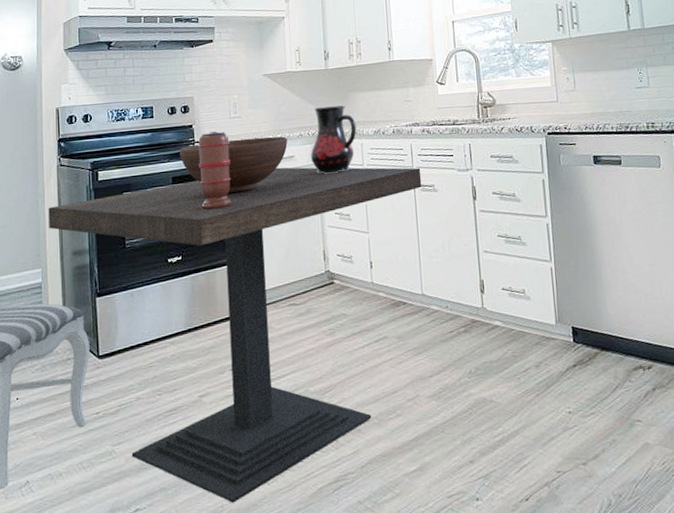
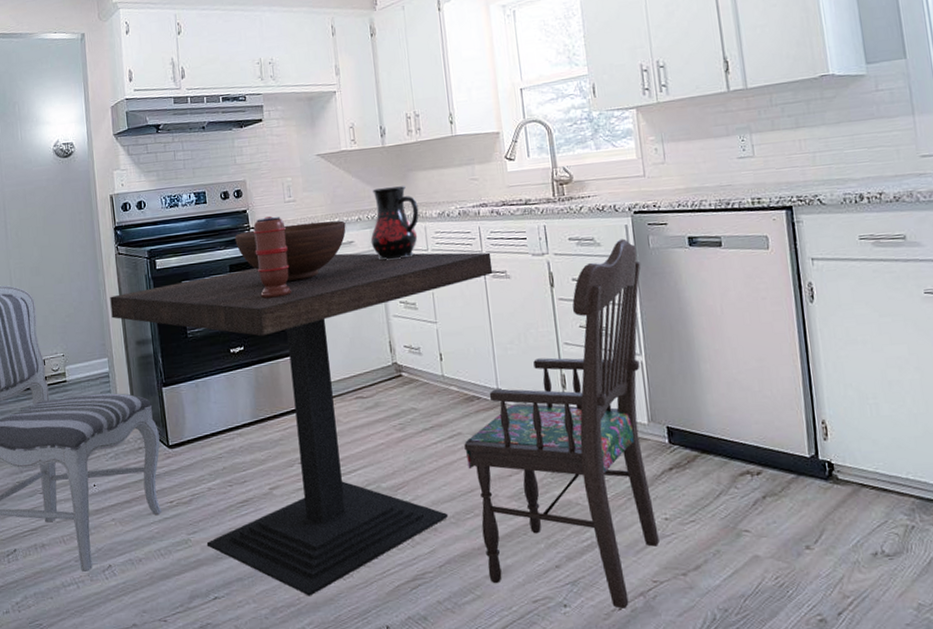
dining chair: none [389,157,563,499] -> present [464,238,660,609]

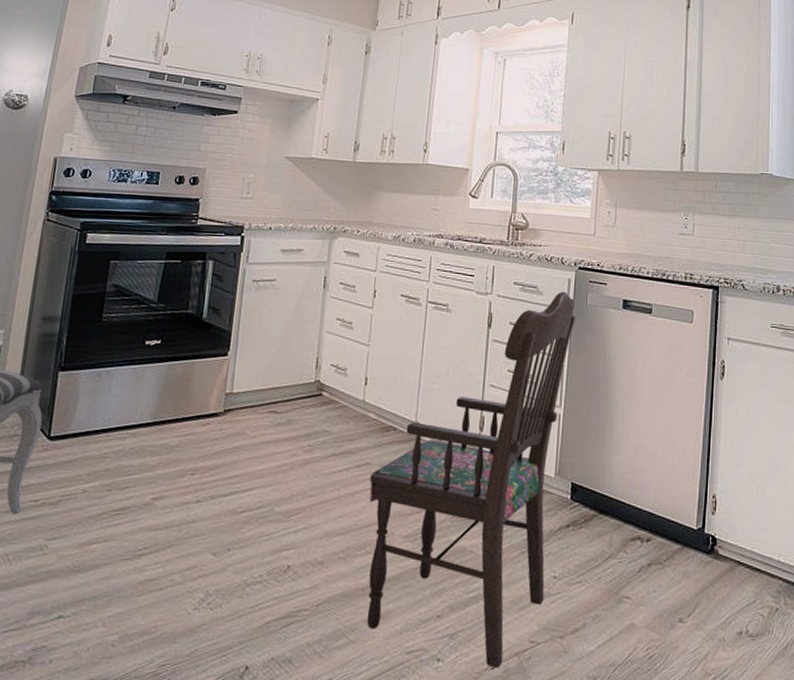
dining table: present [110,252,493,596] -> none [21,259,437,625]
fruit bowl: present [235,220,346,282] -> none [179,220,299,281]
spice grinder: present [252,216,291,299] -> none [192,209,236,294]
pitcher: present [370,186,419,261] -> none [320,201,376,276]

